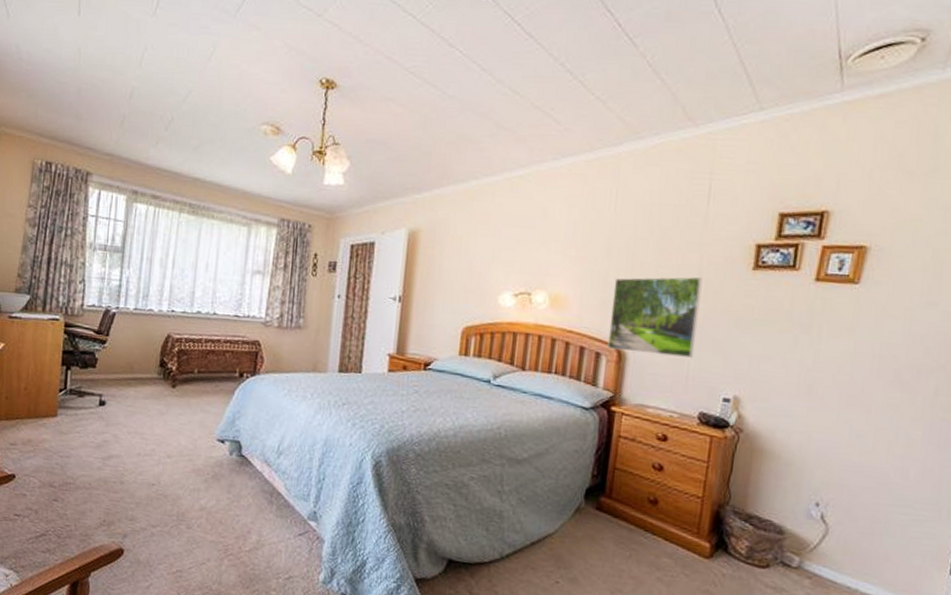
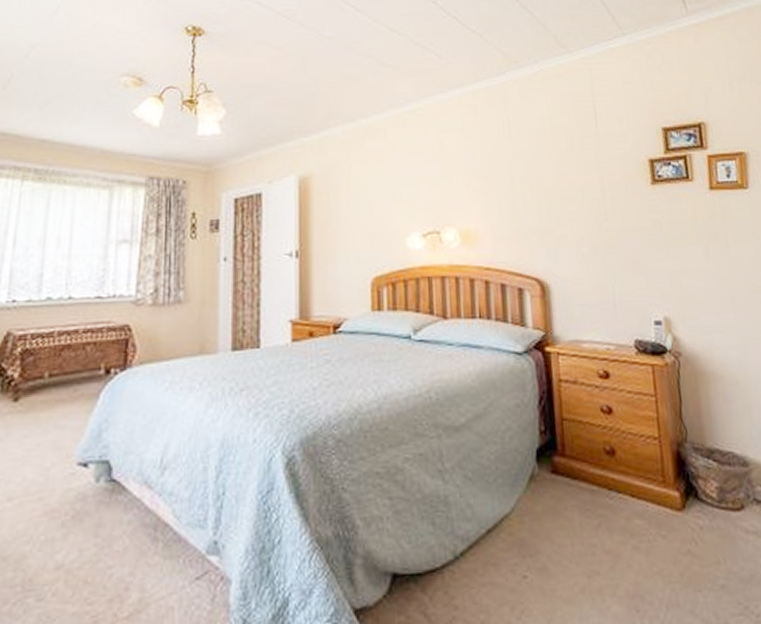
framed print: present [607,276,703,358] -> none [523,196,616,283]

